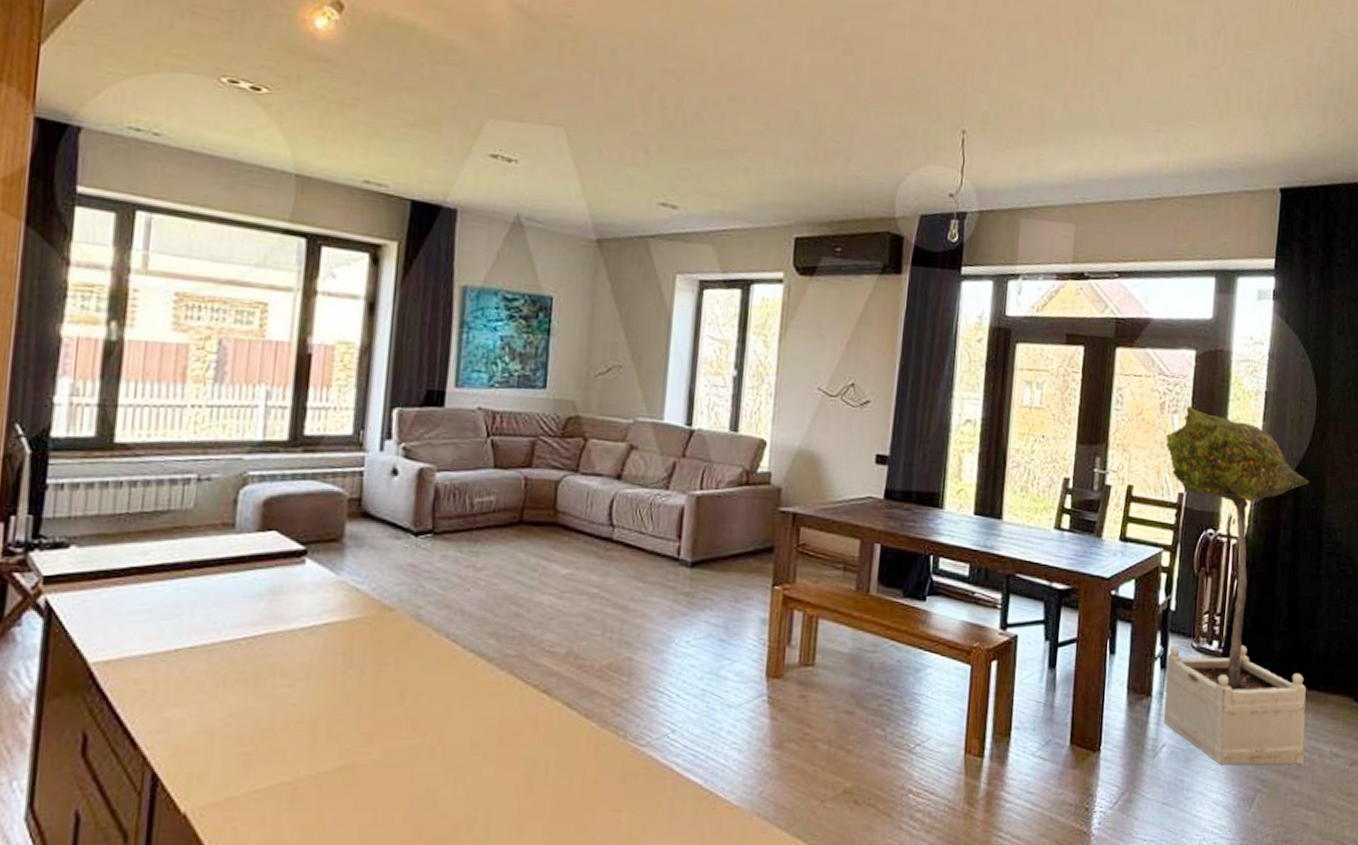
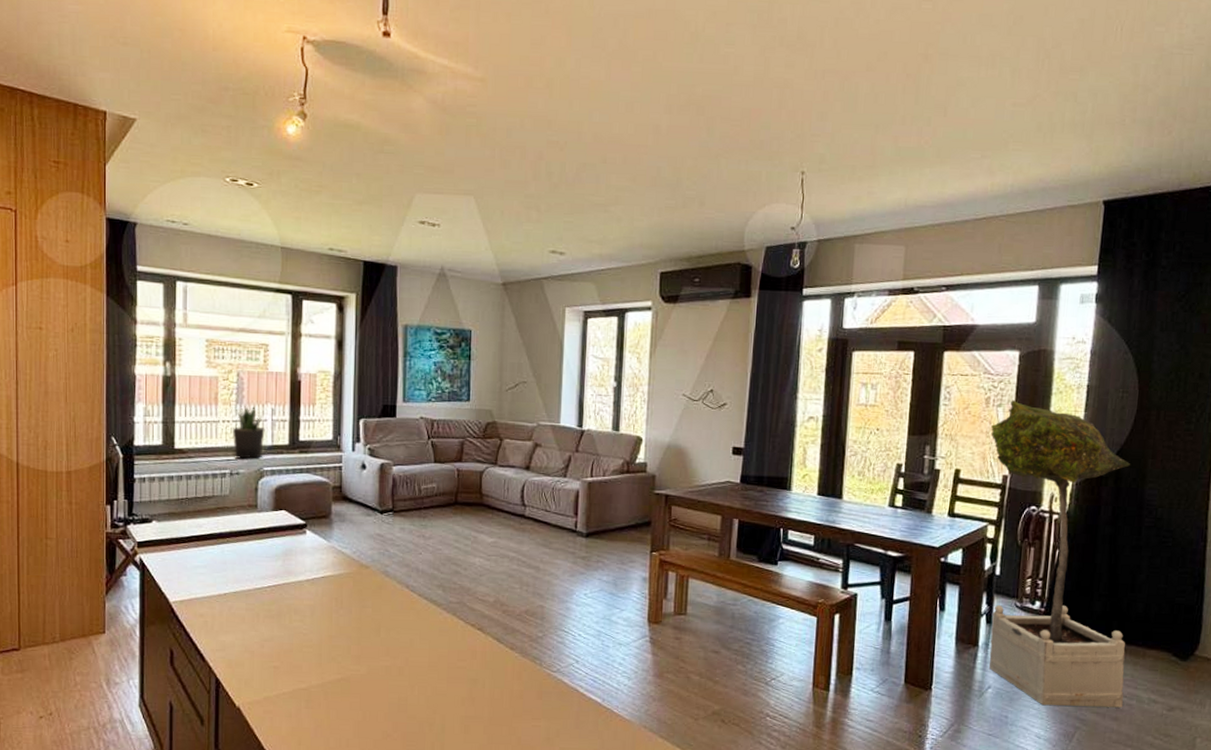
planter: none [204,384,255,461] -> present [232,405,265,460]

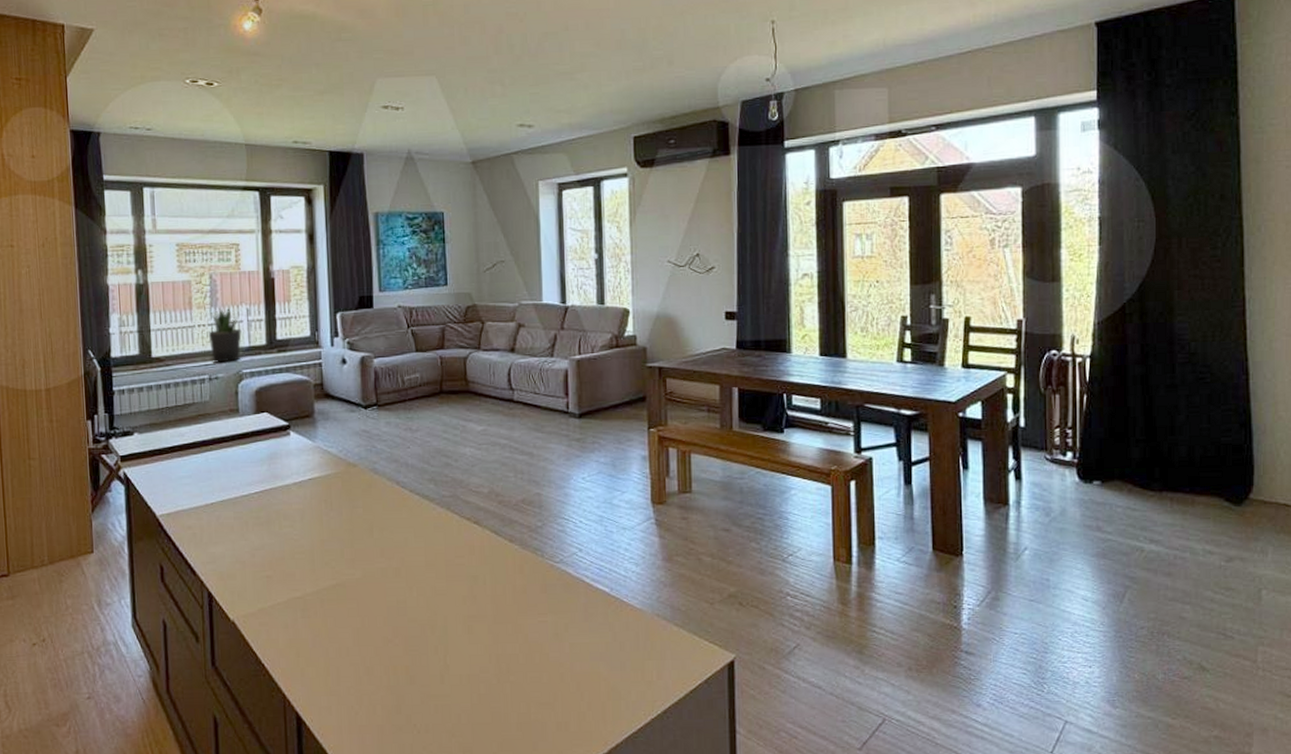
potted tree: present [988,399,1130,708] -> none [999,238,1176,565]

